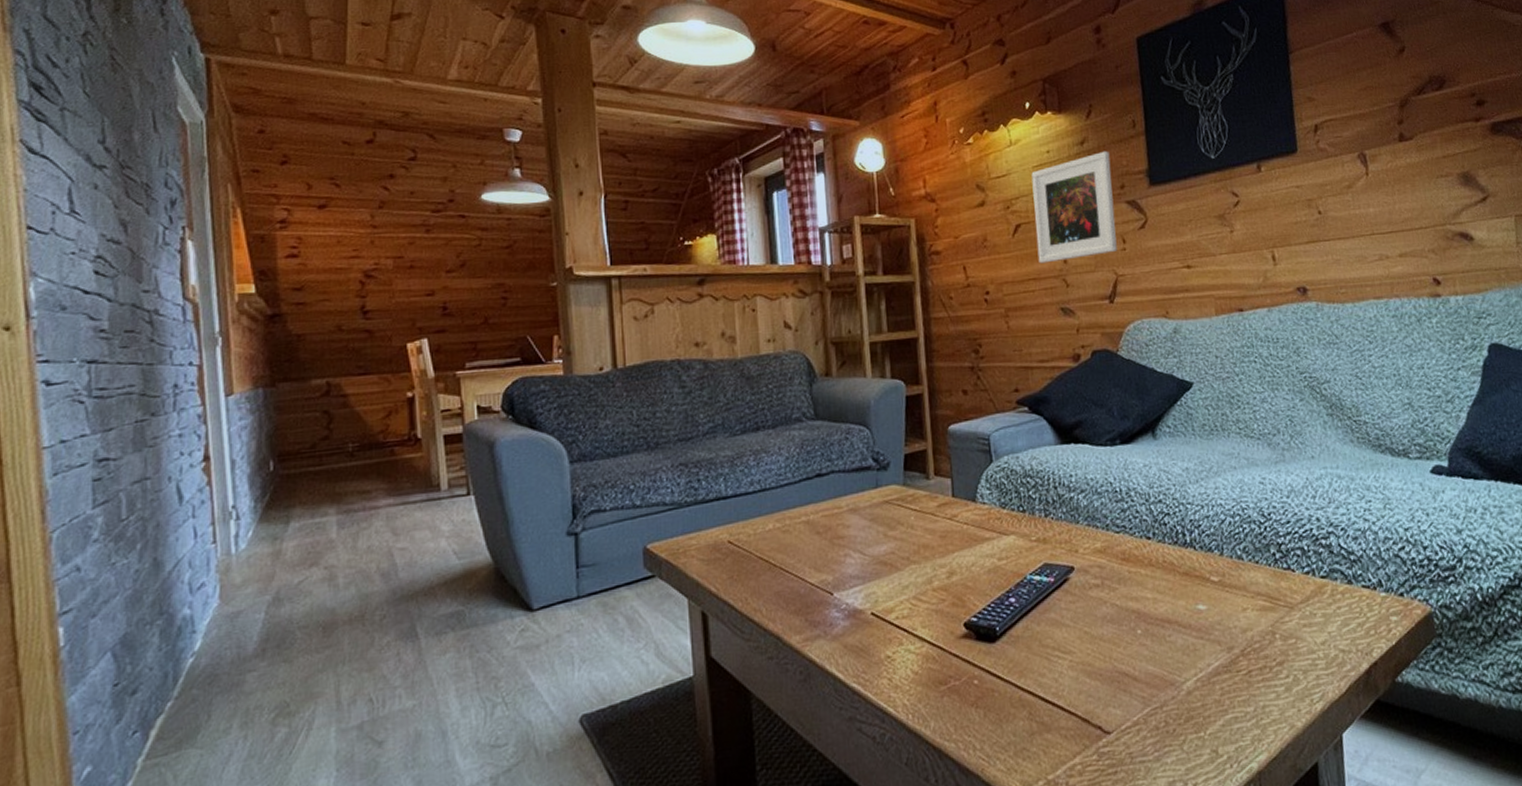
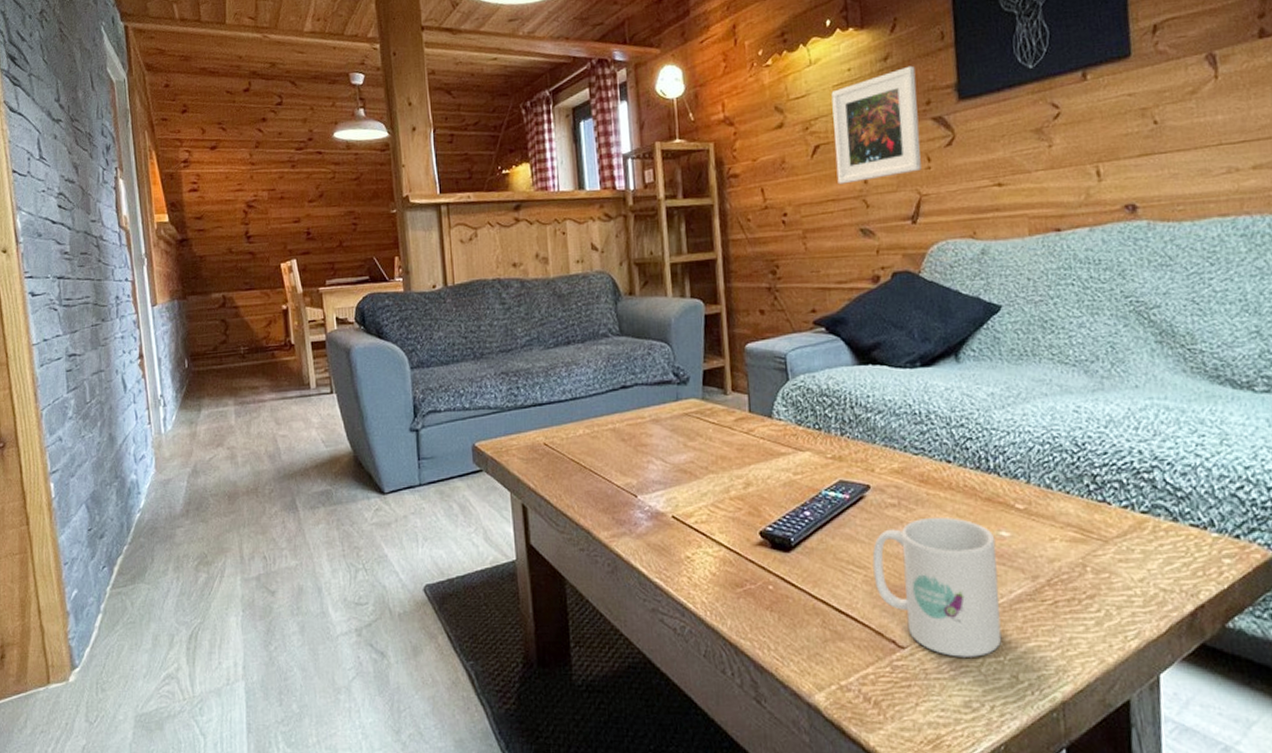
mug: none [1077,594,1202,737] -> present [872,517,1002,657]

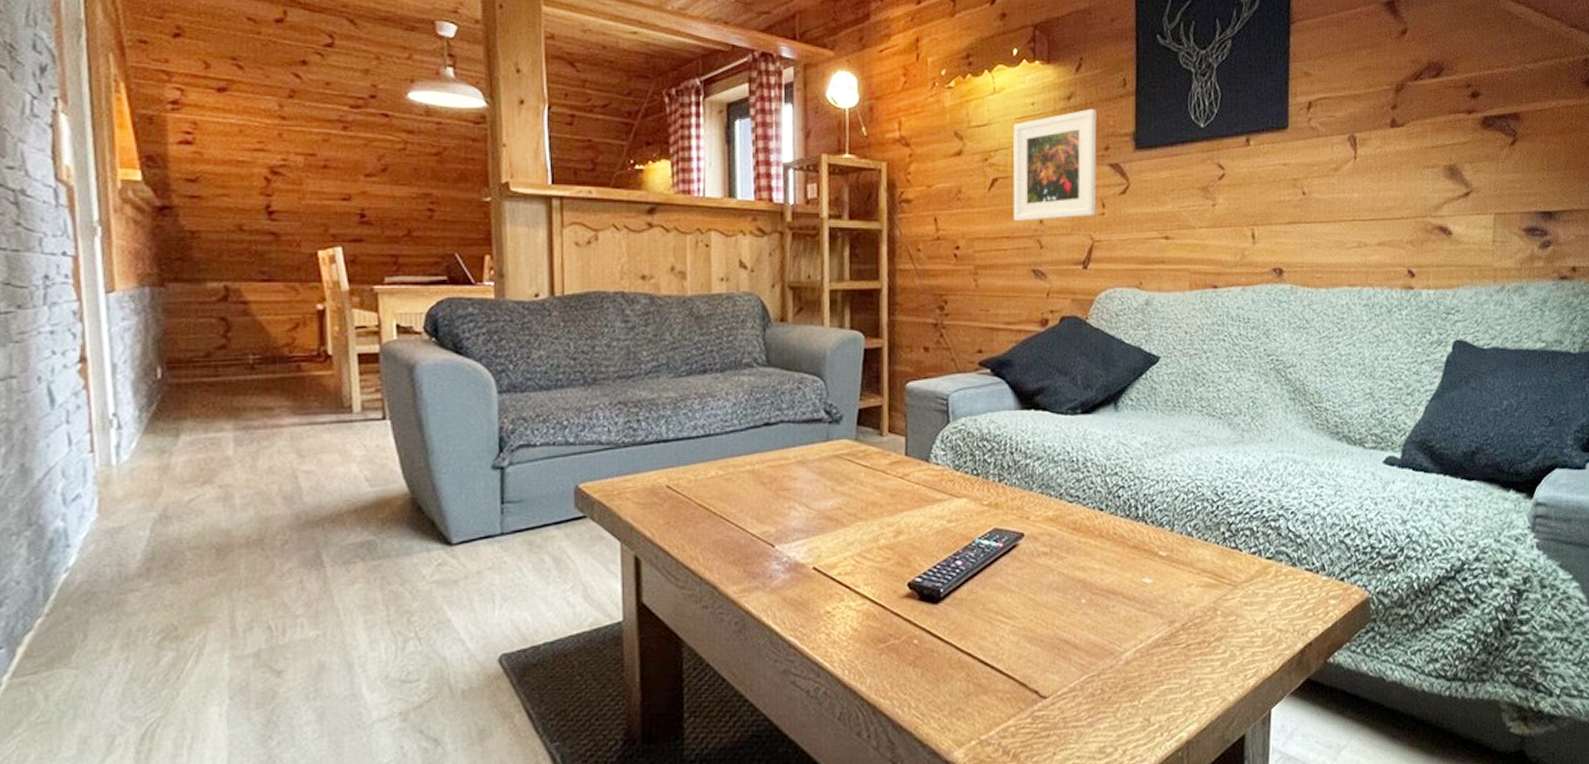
mug: present [872,517,1002,657] -> none [1021,564,1139,704]

